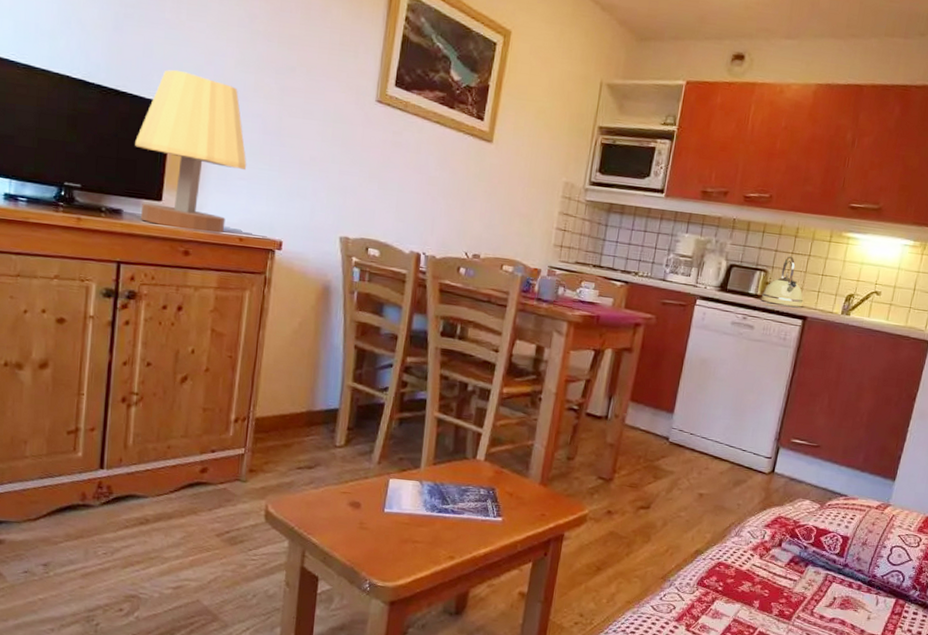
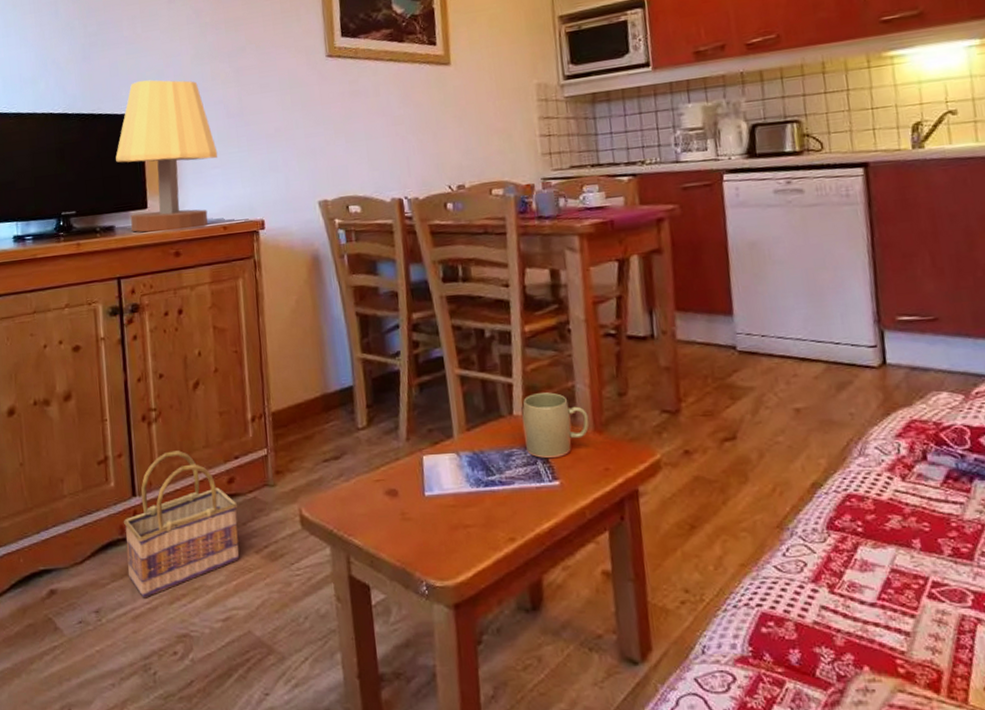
basket: none [83,434,207,560] -> present [124,450,240,598]
mug: none [480,445,539,500] -> present [521,392,590,459]
kettle: present [760,256,804,308] -> none [801,96,860,158]

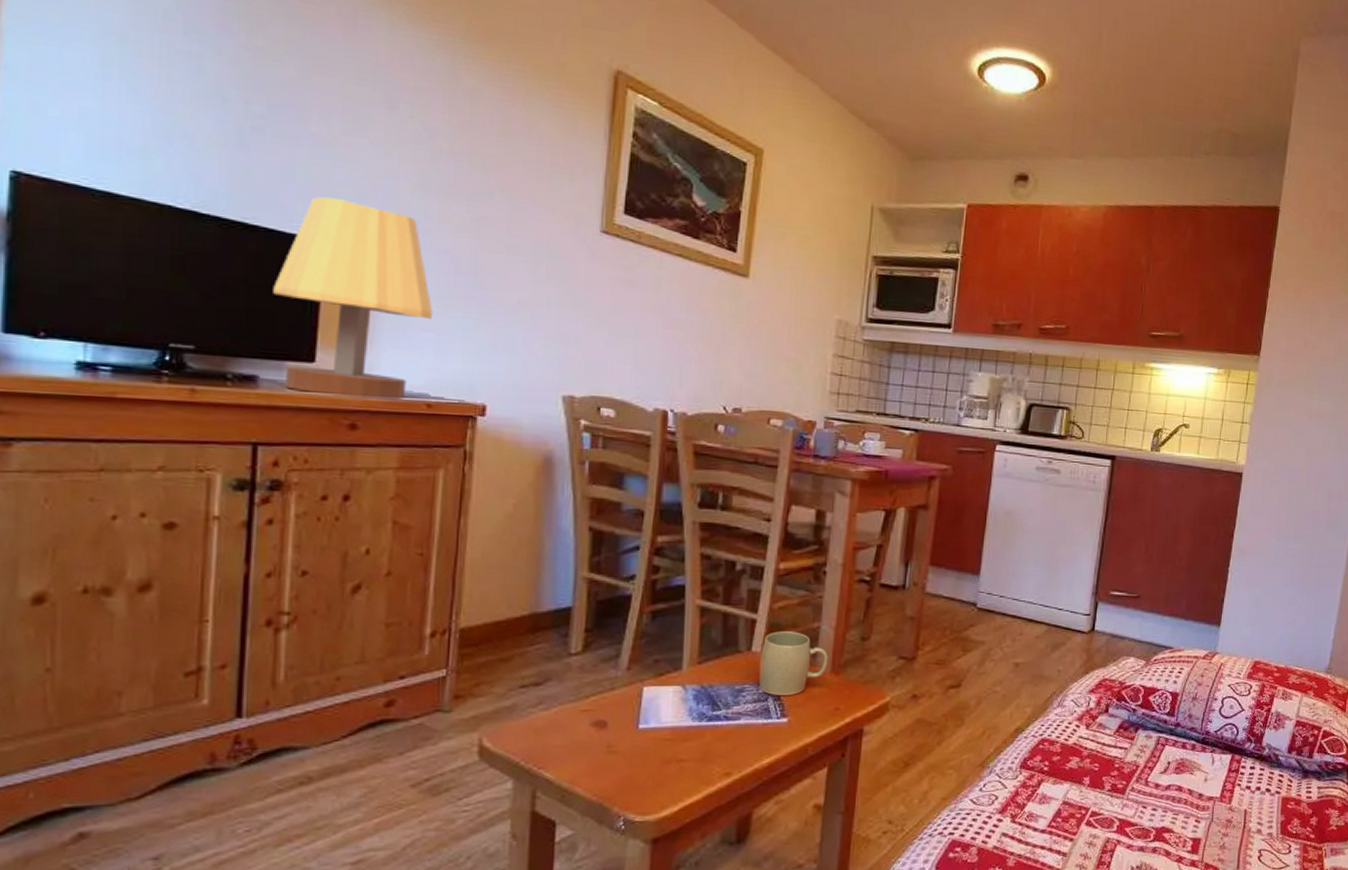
basket: present [124,450,240,598] -> none [214,665,396,841]

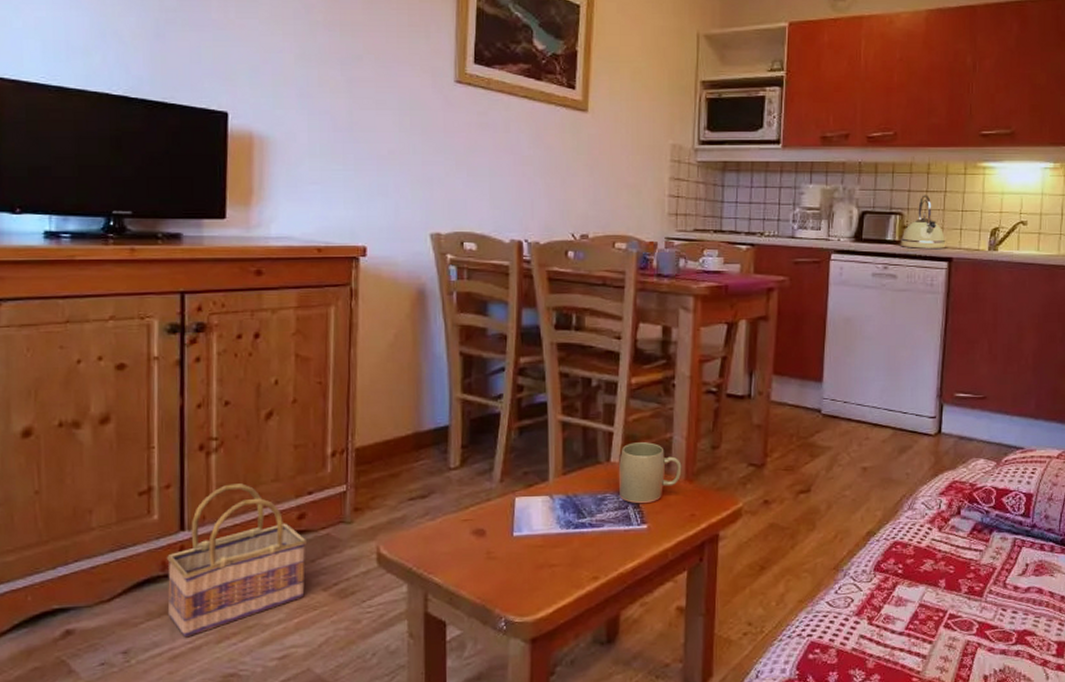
basket: none [214,665,396,841] -> present [167,483,308,638]
table lamp: present [273,196,433,401] -> none [190,73,319,248]
kettle: none [1065,391,1112,447] -> present [900,195,947,250]

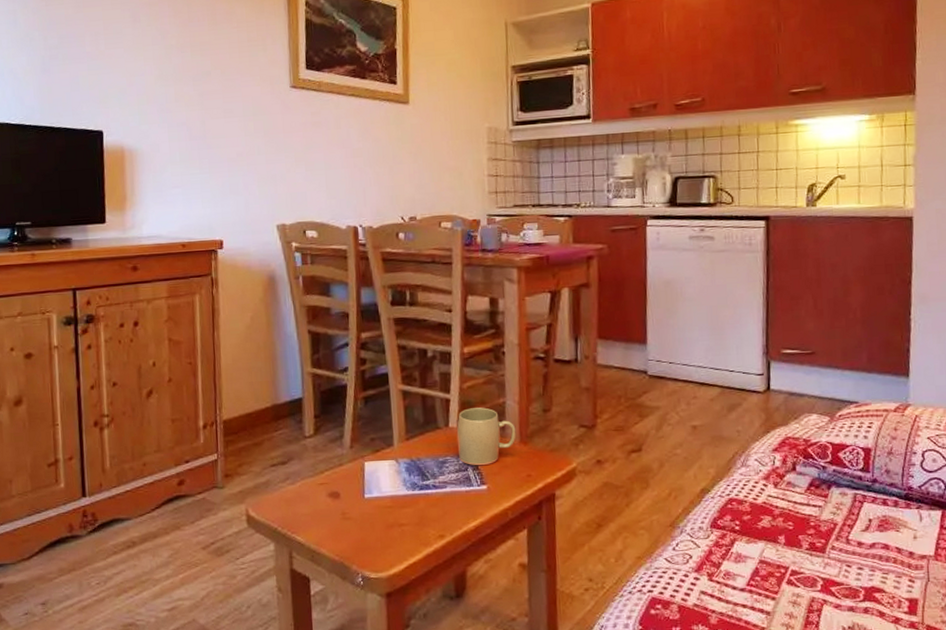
basket: present [167,483,308,638] -> none [73,454,187,591]
kettle: present [900,195,947,250] -> none [715,156,764,210]

